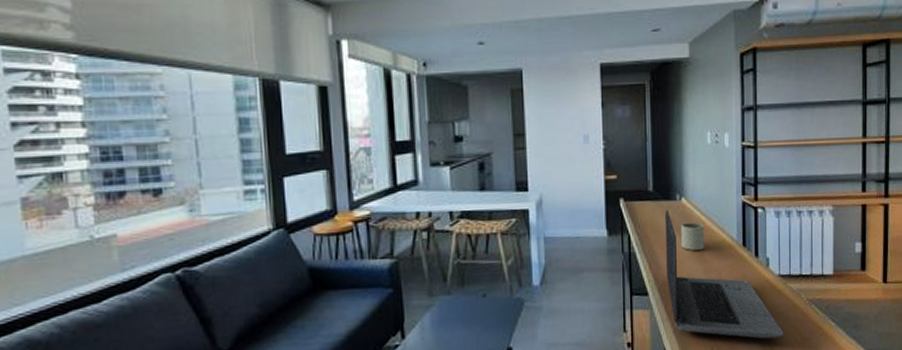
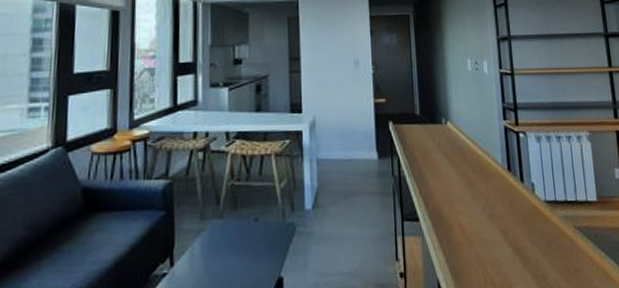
laptop computer: present [665,210,784,339] -> none [432,134,556,270]
mug: present [680,222,704,250] -> none [447,146,471,174]

